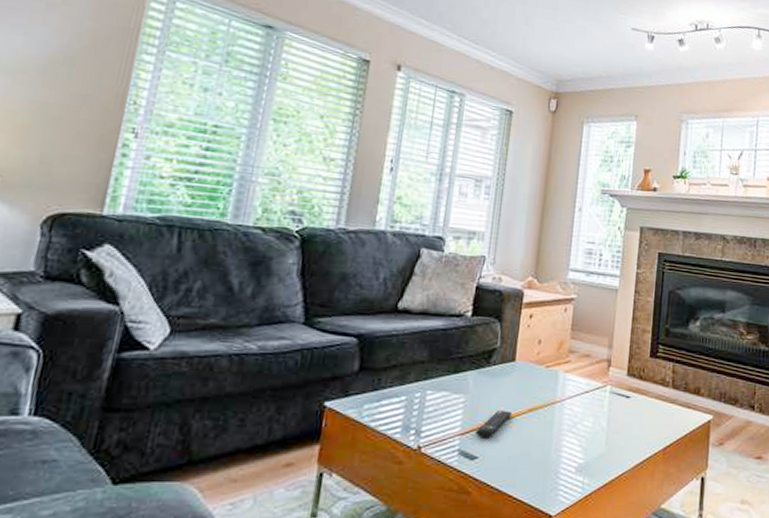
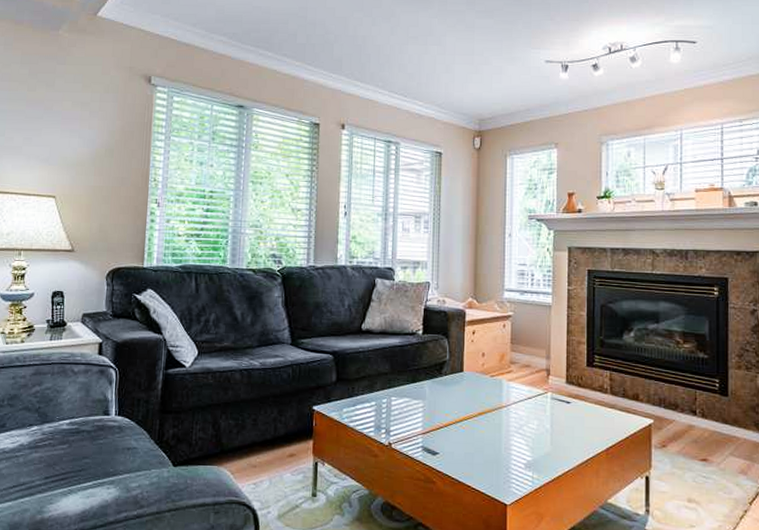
remote control: present [475,410,513,439] -> none [435,414,465,437]

